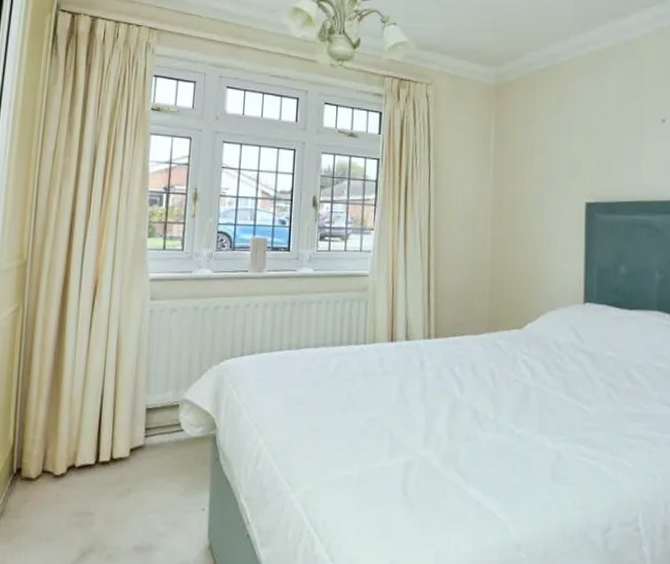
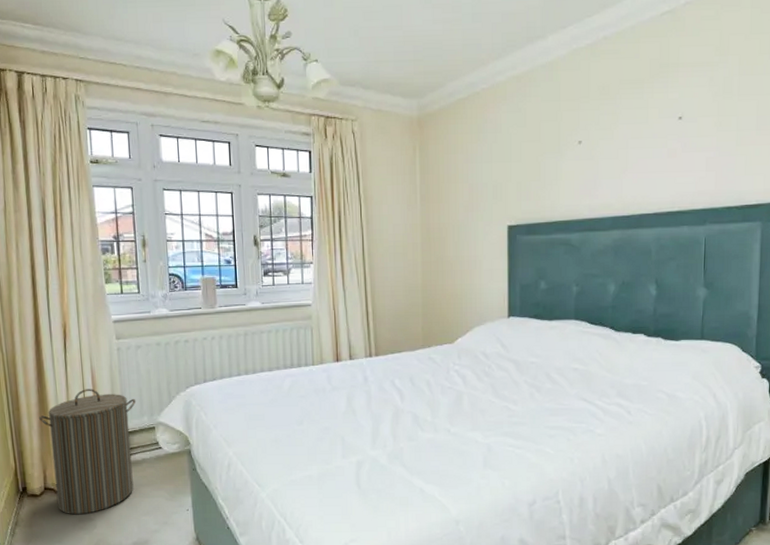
laundry hamper: none [50,354,163,507] -> present [39,389,136,515]

